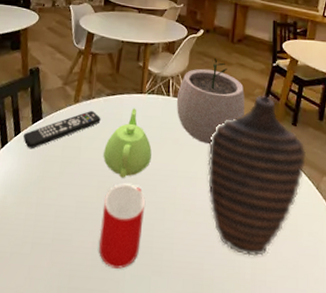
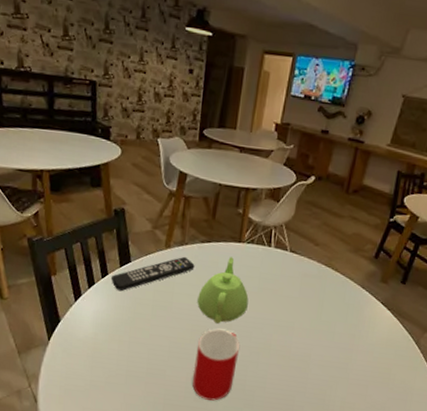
plant pot: present [176,57,245,145] -> none [277,208,354,297]
decorative vase: present [207,96,307,257] -> none [304,251,412,398]

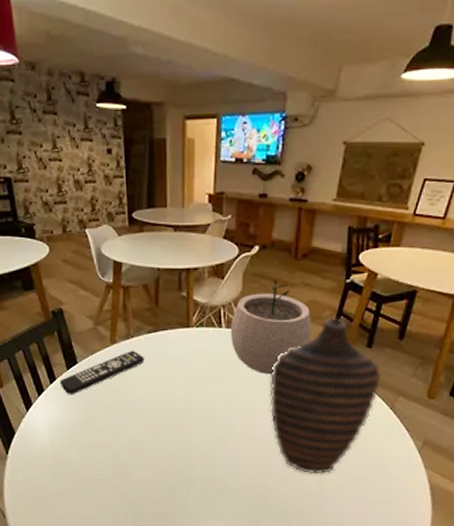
cup: present [192,329,240,401] -> none [158,420,204,494]
teapot: present [197,257,249,324] -> none [152,344,206,415]
plant pot: none [277,208,354,297] -> present [230,278,311,375]
decorative vase: none [304,251,412,398] -> present [269,318,382,475]

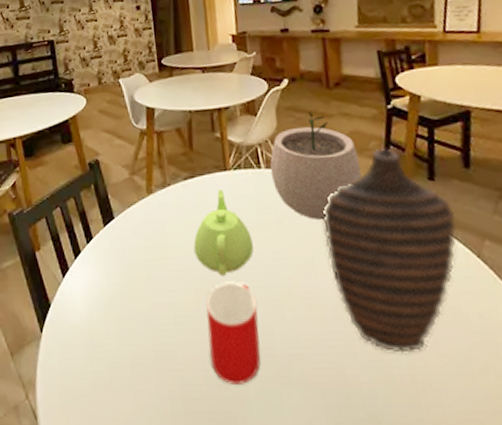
remote control: present [59,350,145,395] -> none [96,200,183,256]
teapot: none [152,344,206,415] -> present [193,189,254,276]
cup: none [158,420,204,494] -> present [206,282,261,384]

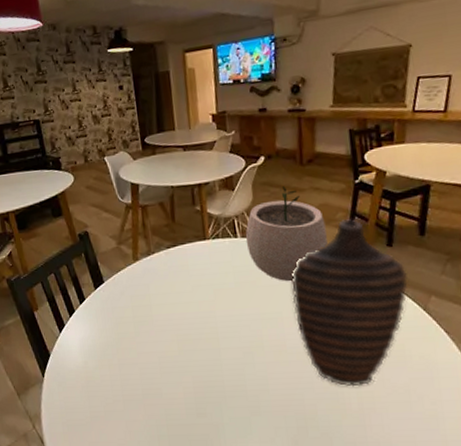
teapot: present [193,189,254,276] -> none [176,256,229,329]
cup: present [206,282,261,384] -> none [187,334,234,414]

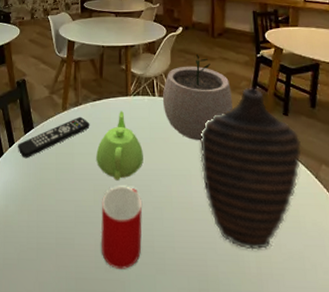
remote control: none [88,266,166,314] -> present [17,116,90,159]
teapot: none [176,256,229,329] -> present [96,111,143,180]
cup: none [187,334,234,414] -> present [100,186,143,269]

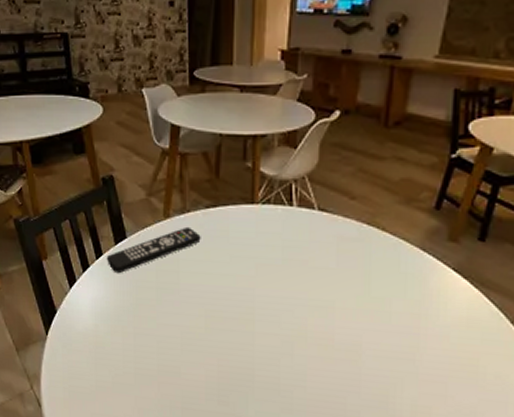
teapot: present [96,111,143,180] -> none [209,222,272,307]
cup: present [100,186,143,269] -> none [212,313,268,404]
plant pot: present [162,53,233,141] -> none [302,149,405,267]
decorative vase: present [200,88,302,250] -> none [349,201,499,400]

